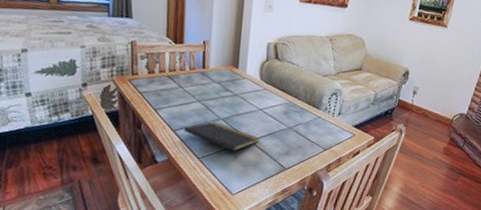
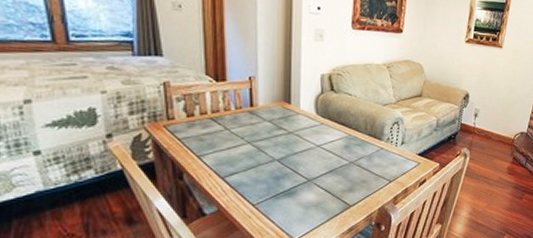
notepad: present [183,121,259,159] -> none [233,164,320,202]

